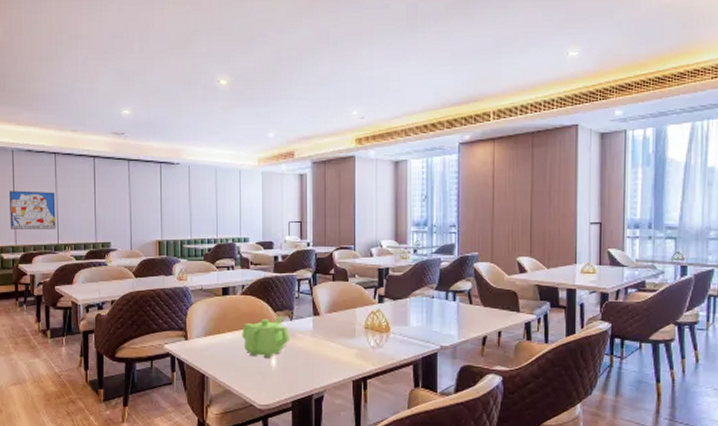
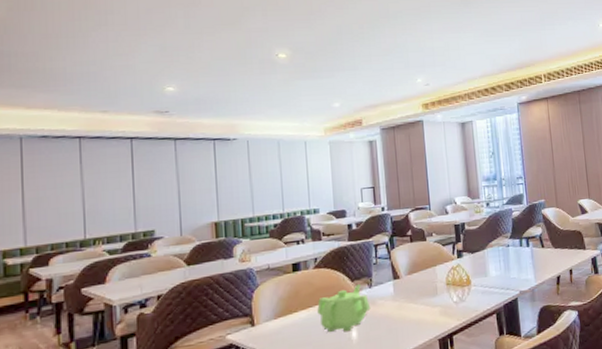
wall art: present [9,190,56,229] -> none [16,180,82,229]

